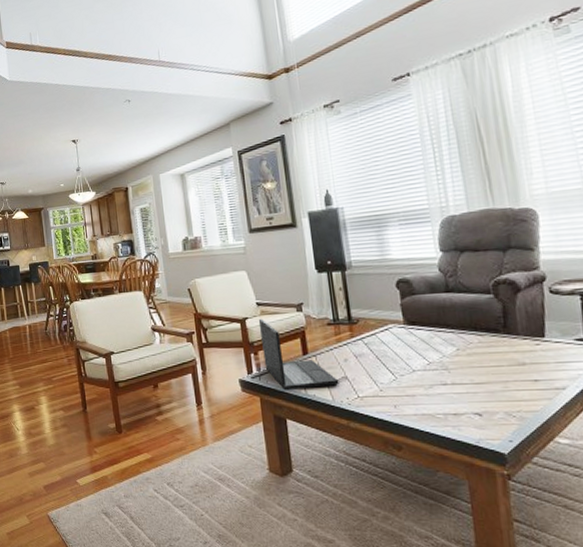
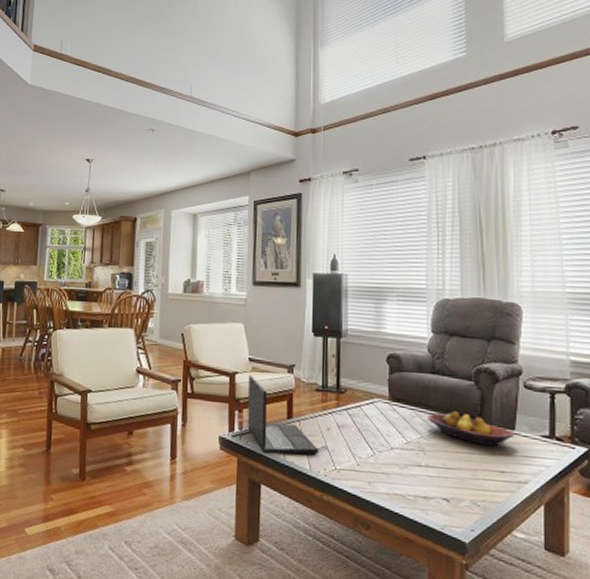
fruit bowl: none [447,325,546,357] -> present [427,410,515,447]

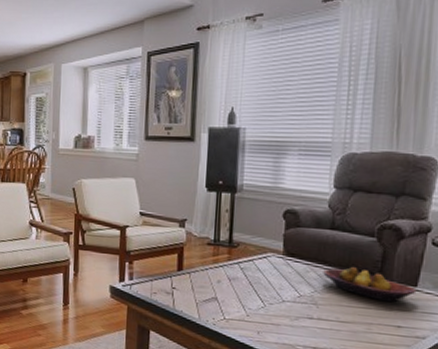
laptop: present [247,374,319,455] -> none [137,228,208,305]

